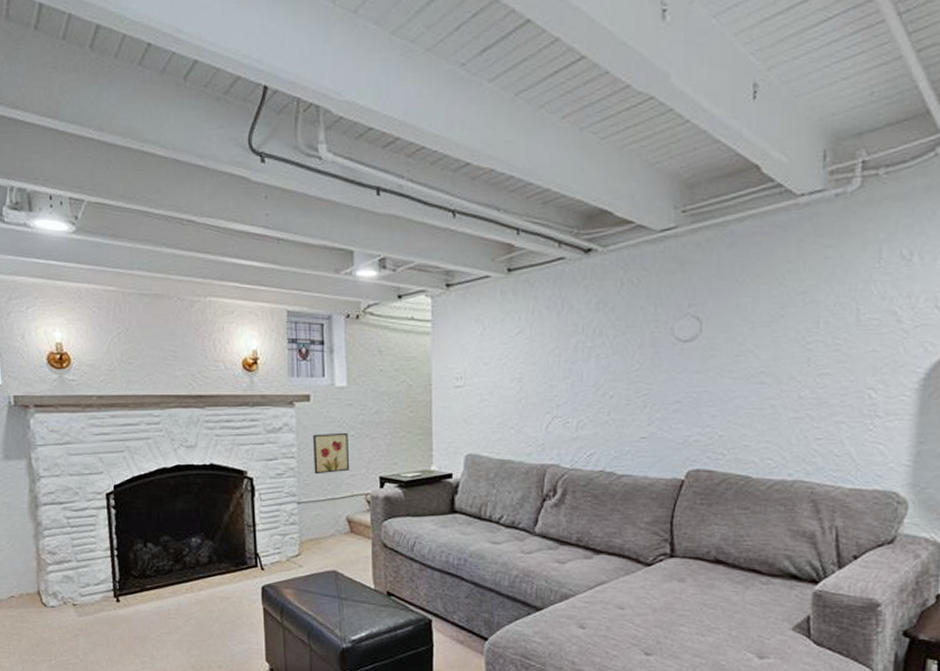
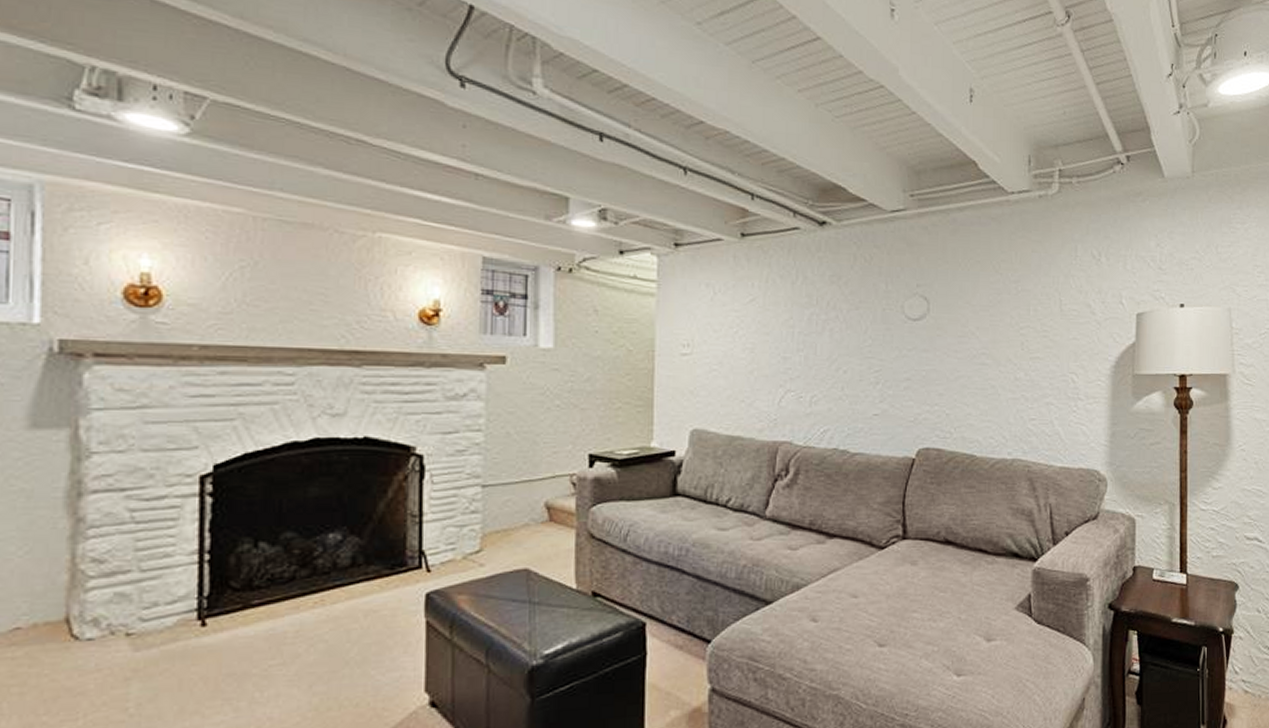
wall art: present [313,432,349,475] -> none [506,401,552,451]

